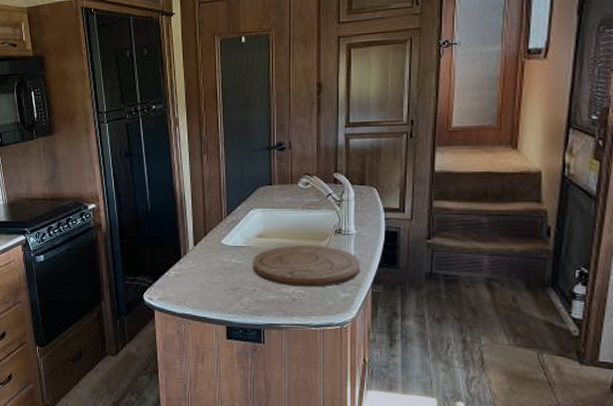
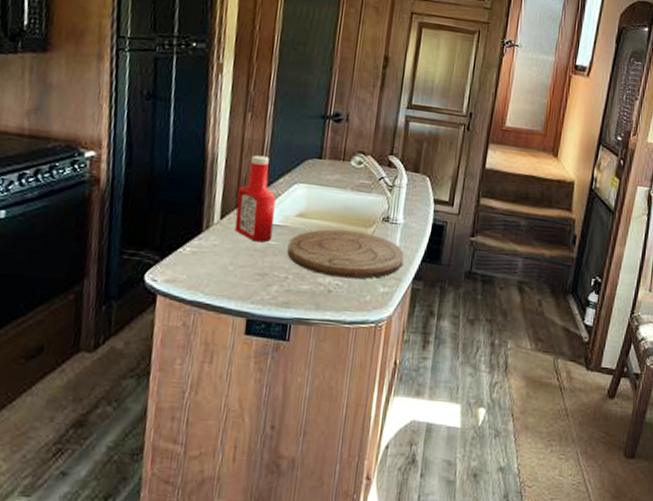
ketchup bottle: none [205,189,238,262] -> present [234,155,276,243]

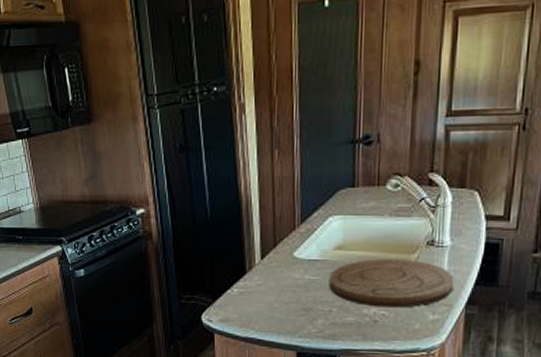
ketchup bottle: present [234,155,276,243] -> none [274,191,313,278]

